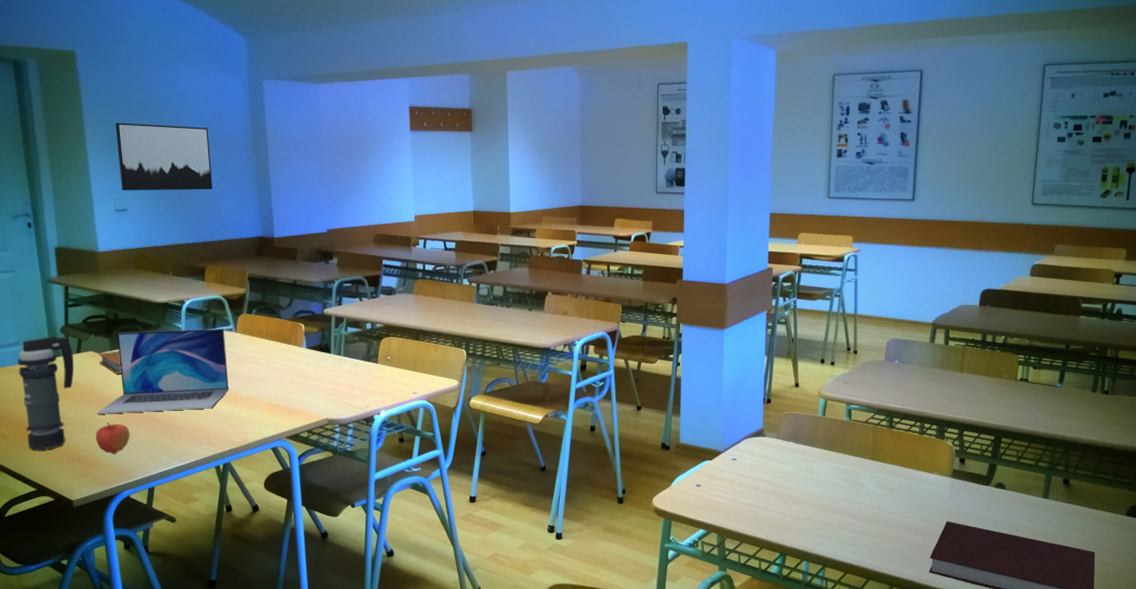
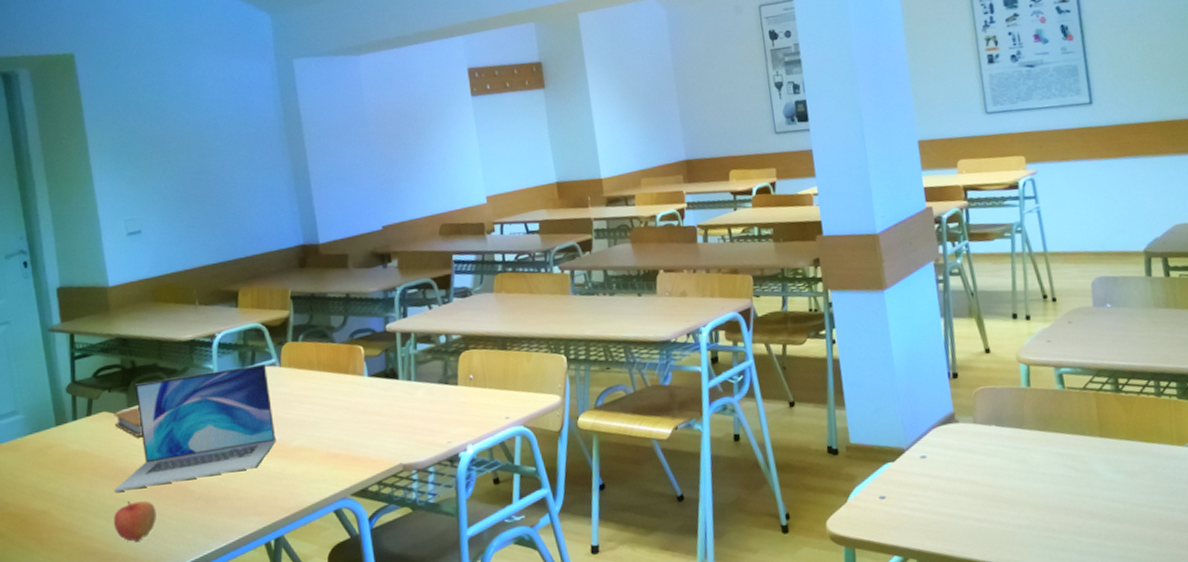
smoke grenade: present [17,335,74,450] -> none [14,396,85,548]
wall art: present [115,123,213,191] -> none [123,122,242,210]

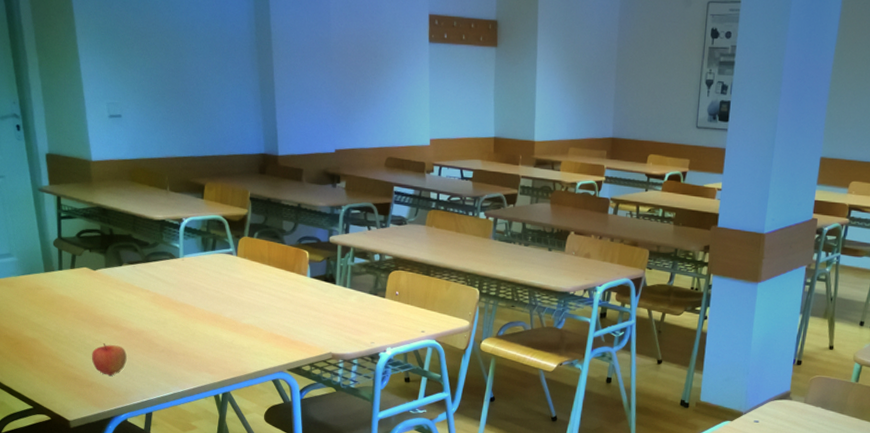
laptop: present [114,364,277,492] -> none [93,249,229,335]
notebook: present [114,407,143,437] -> none [94,268,118,293]

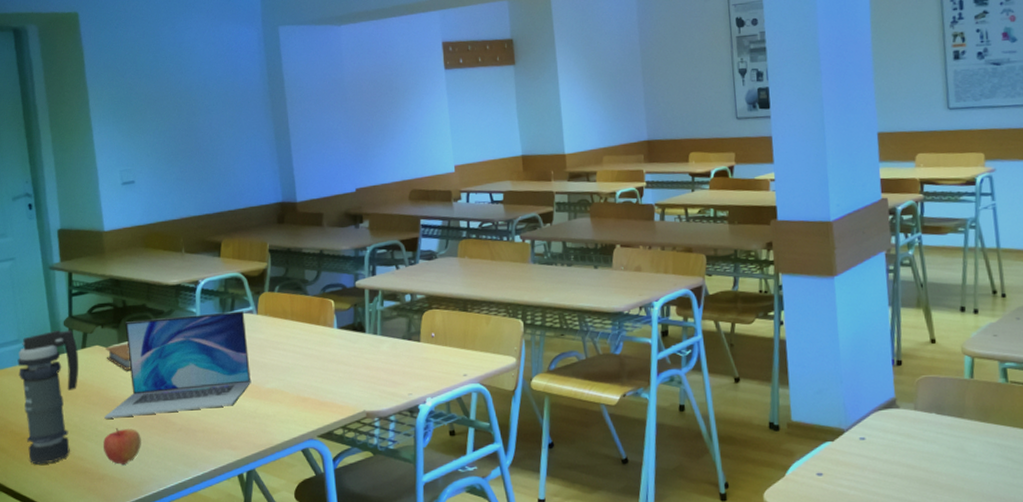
smoke grenade: none [10,248,69,368] -> present [17,329,79,465]
laptop: none [93,249,229,335] -> present [104,311,252,419]
notebook: none [94,268,118,293] -> present [106,343,132,370]

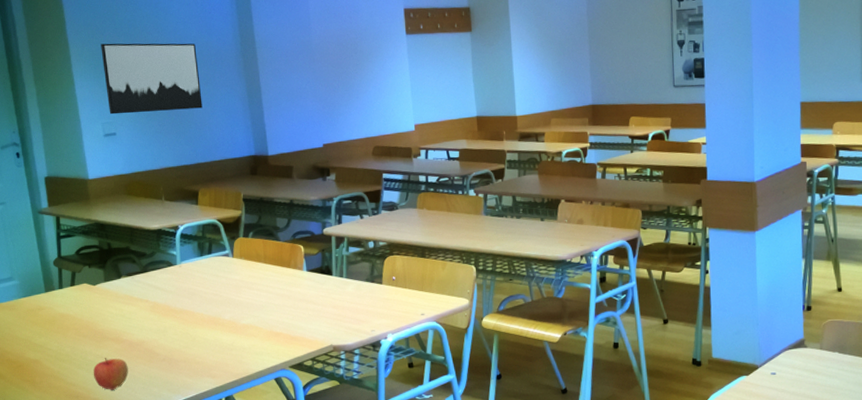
smoke grenade: present [17,329,79,465] -> none [11,269,69,389]
laptop: present [104,311,252,419] -> none [94,254,229,349]
notebook: present [106,343,132,370] -> none [93,281,118,306]
wall art: none [121,84,227,161] -> present [101,43,203,115]

